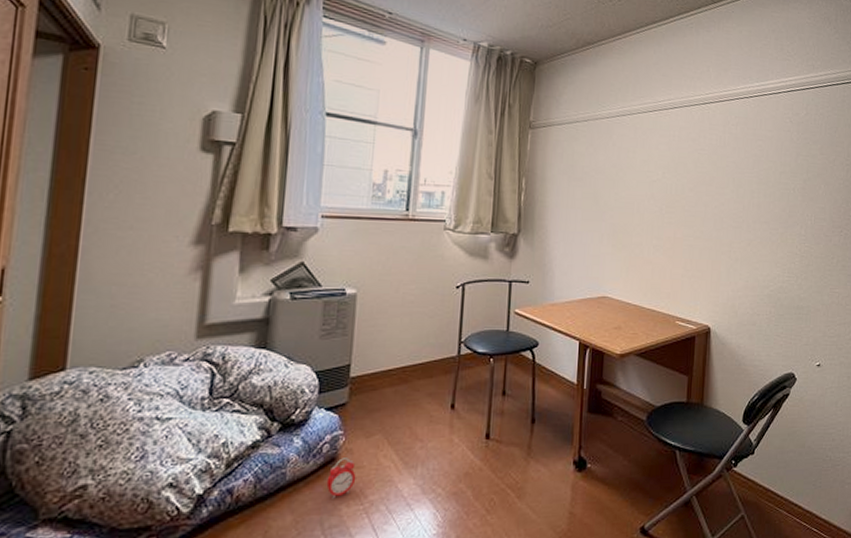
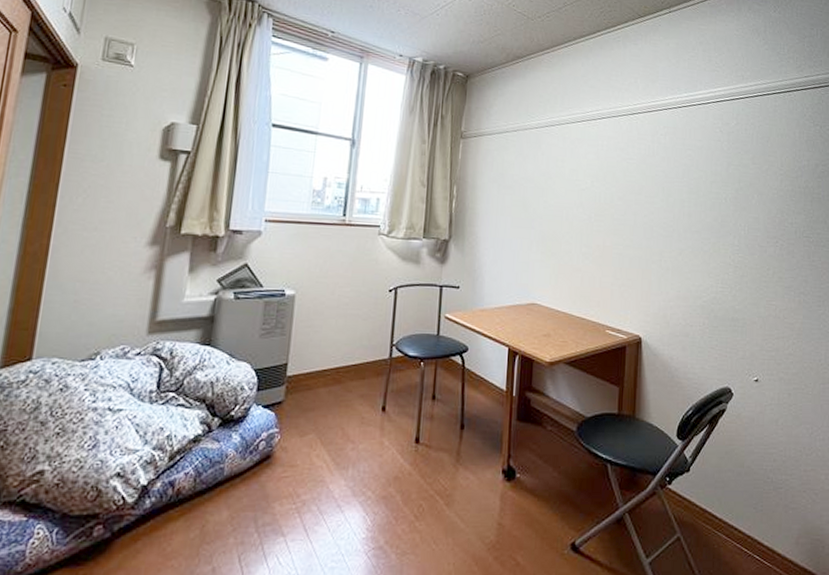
alarm clock: present [326,458,356,499] -> none [261,456,290,497]

